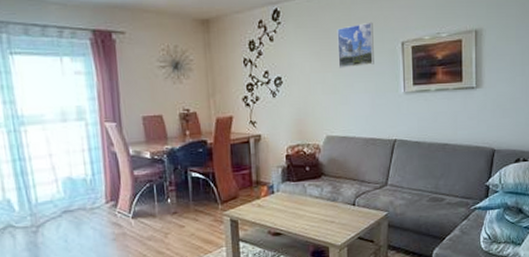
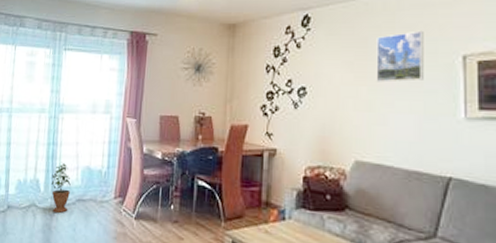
potted plant: none [24,178,55,229] -> present [50,163,71,213]

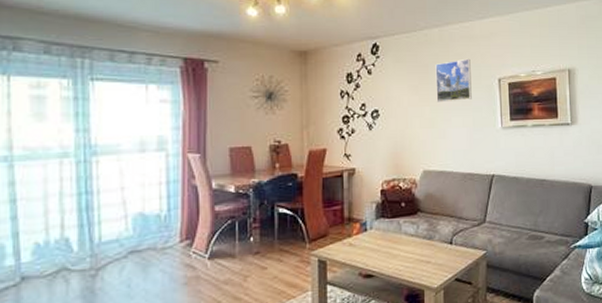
potted plant: present [50,163,71,213] -> none [87,214,118,272]

